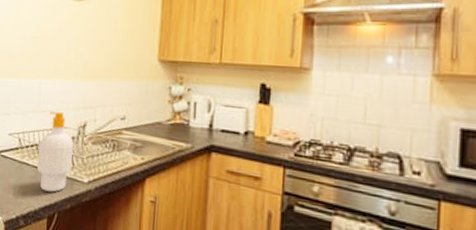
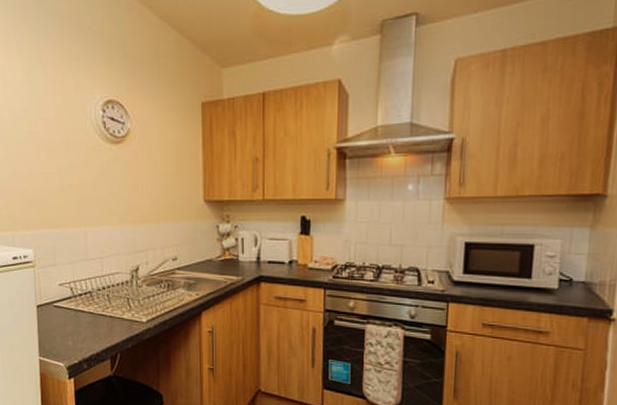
soap bottle: present [37,111,73,192] -> none [93,258,128,335]

